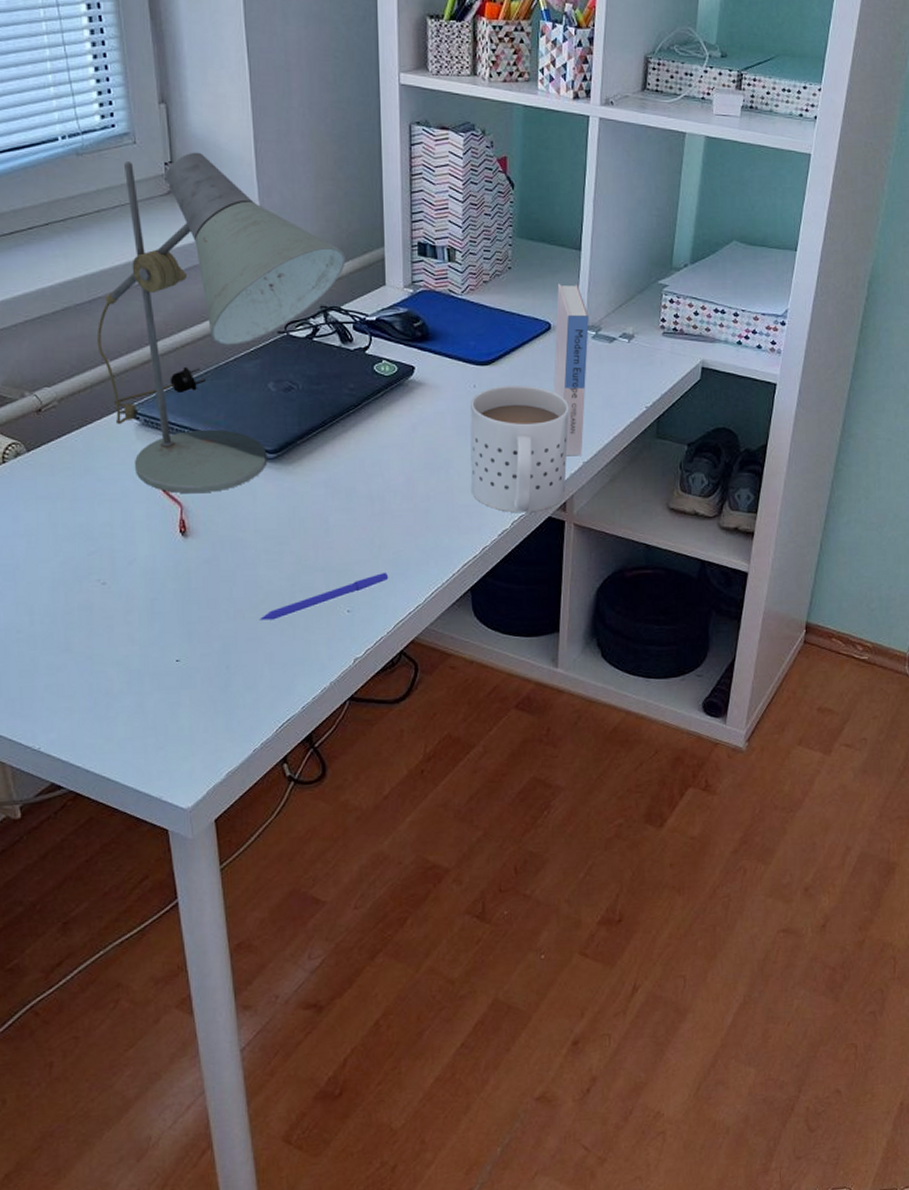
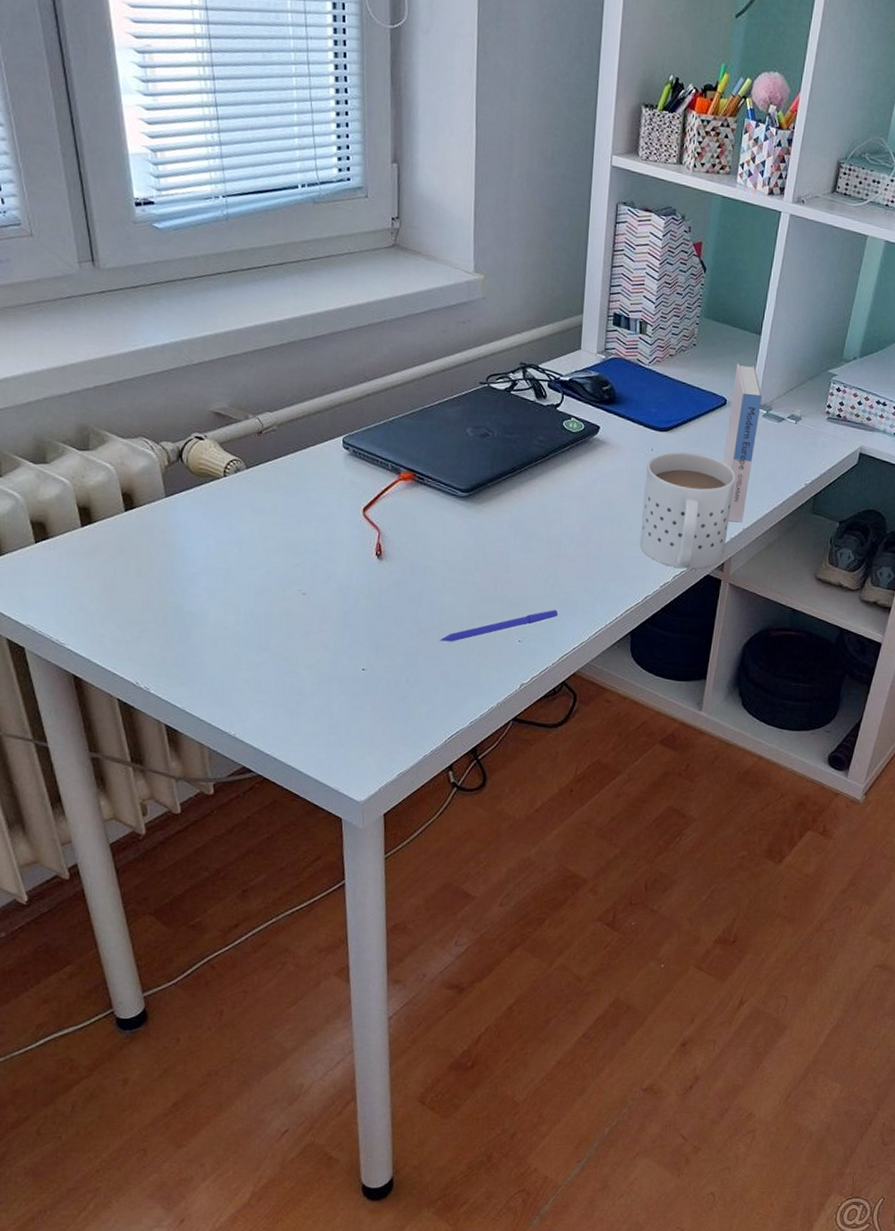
desk lamp: present [96,152,346,494] -> none [317,210,548,522]

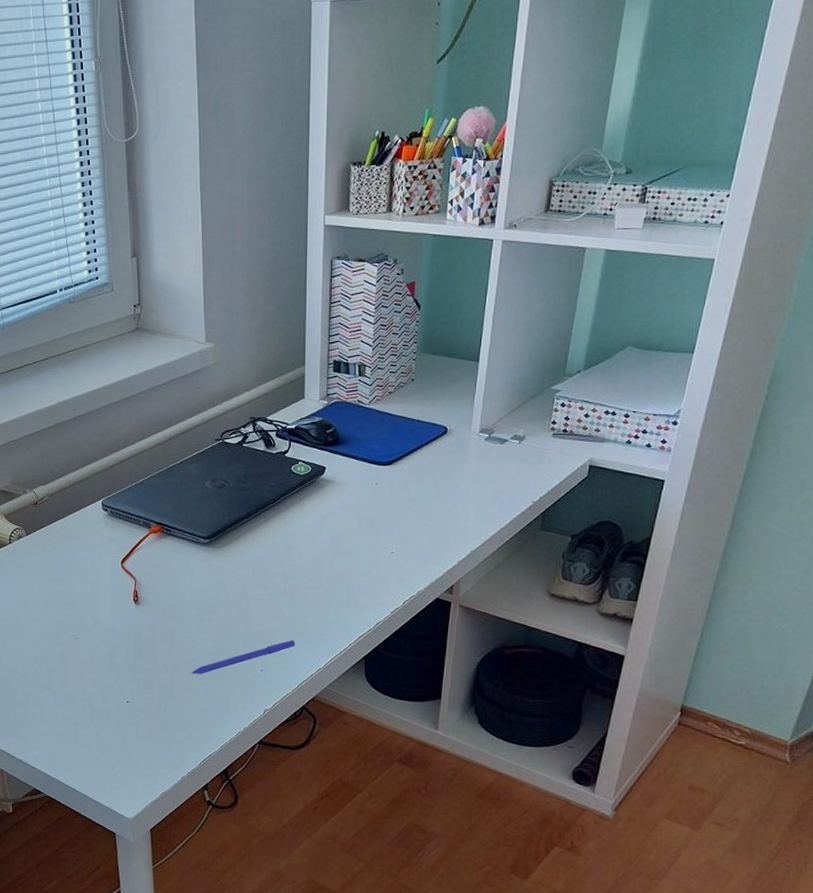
mug: present [639,451,736,569] -> none [368,482,461,594]
book: present [723,363,762,523] -> none [447,391,483,545]

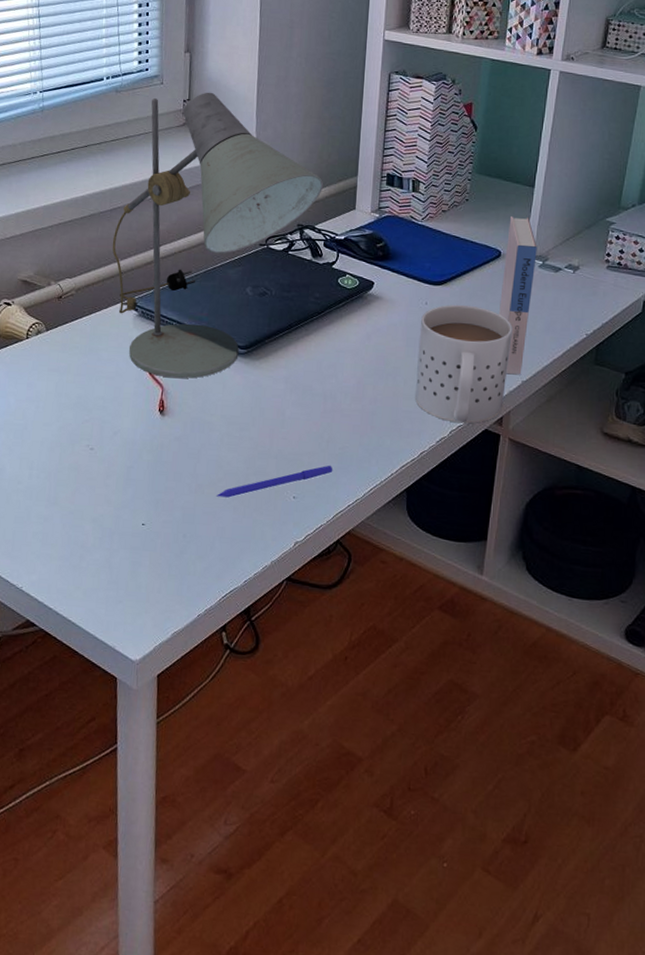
desk lamp: none [79,295,273,570] -> present [112,92,324,379]
mug: none [368,482,461,594] -> present [414,304,513,424]
book: none [447,391,483,545] -> present [499,215,537,375]

